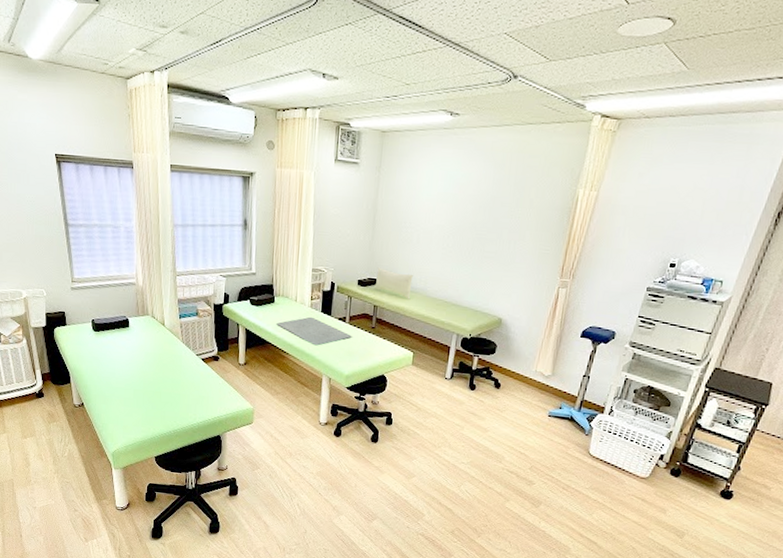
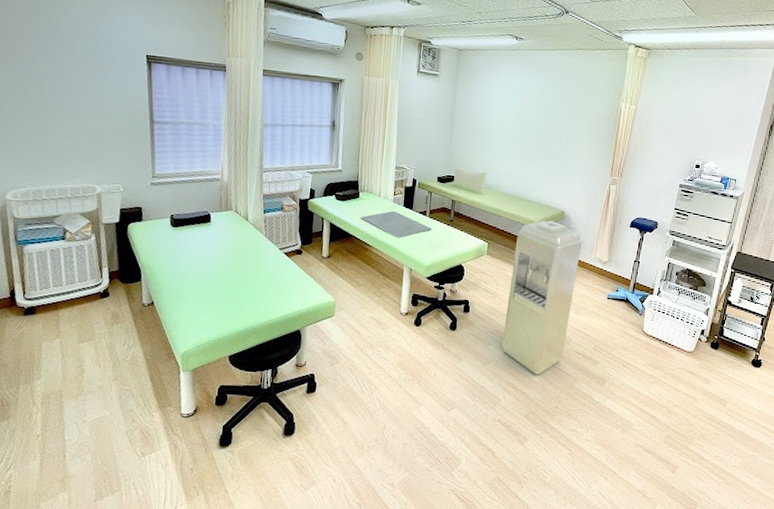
water dispenser: none [427,328,522,493] -> present [502,220,582,376]

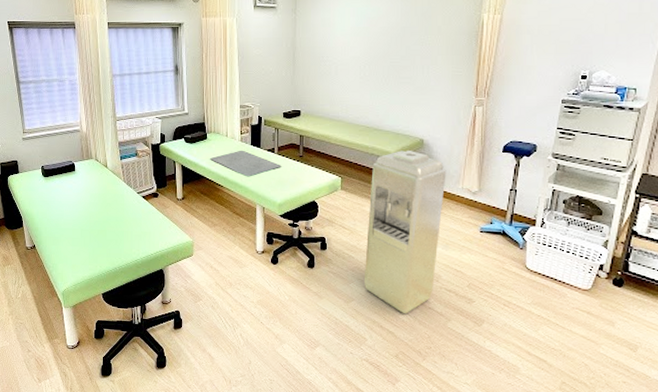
pillow: present [452,166,487,195] -> none [299,99,334,127]

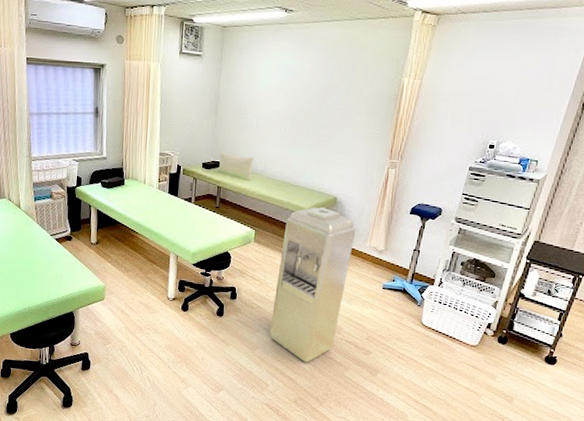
bath mat: present [210,150,282,177] -> none [126,197,198,225]
pillow: none [299,99,334,127] -> present [218,151,254,181]

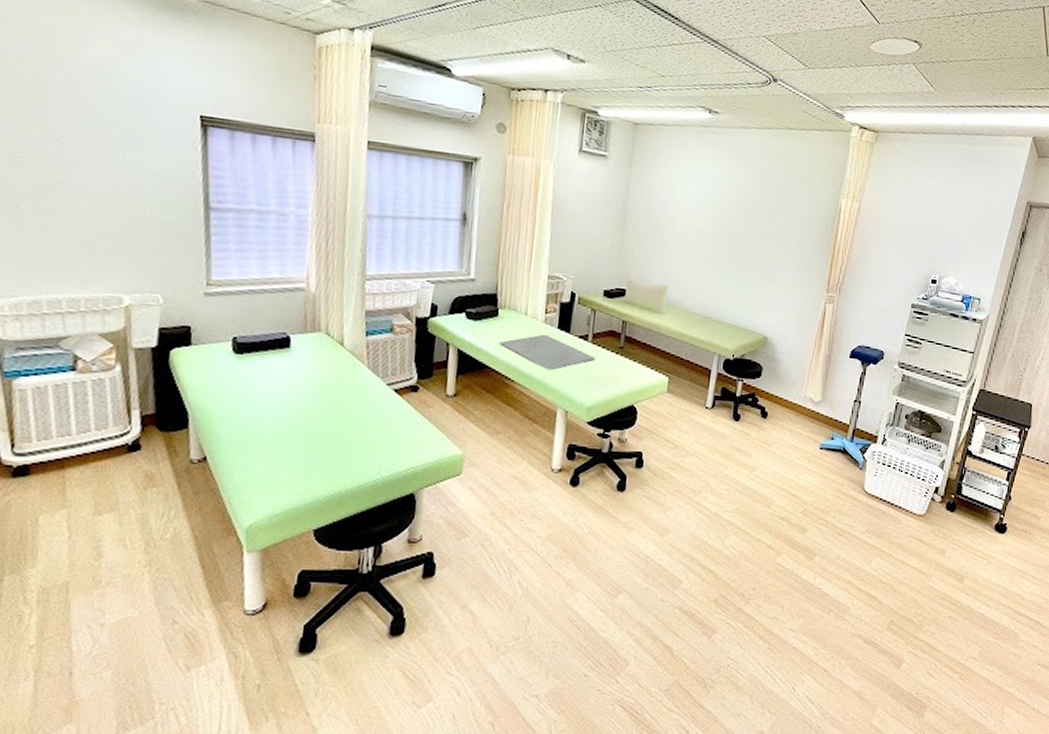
bath mat: none [126,197,198,225] -> present [500,334,596,371]
water dispenser: present [270,207,356,363] -> none [685,348,790,549]

